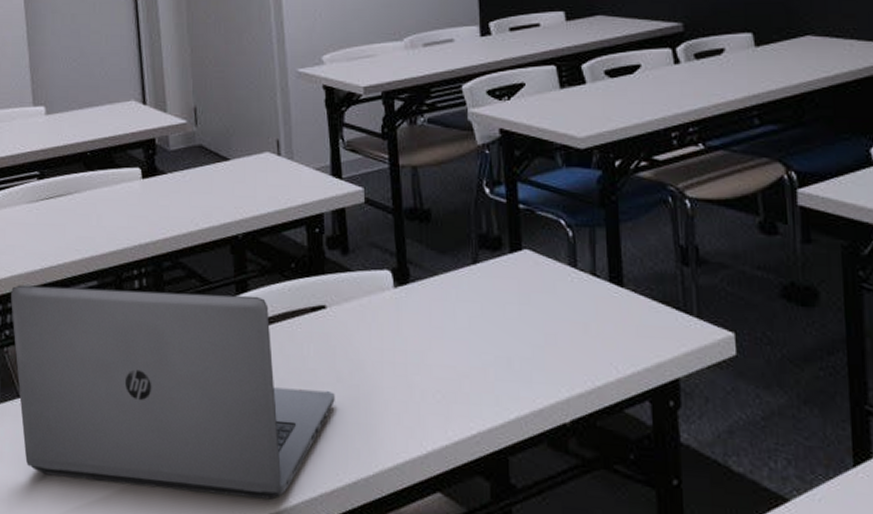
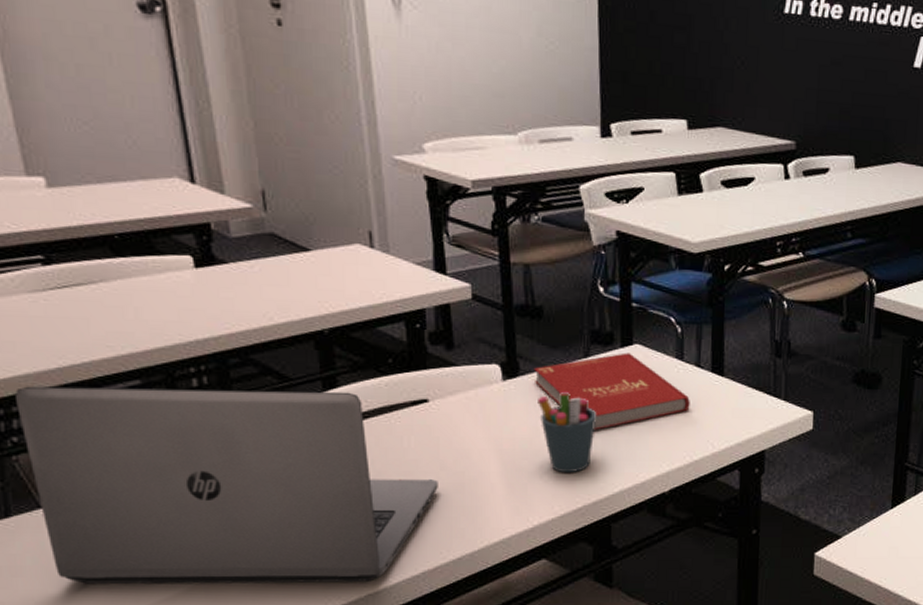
book: none [423,259,588,345] -> present [533,352,690,430]
pen holder: none [428,300,487,394] -> present [538,391,596,473]

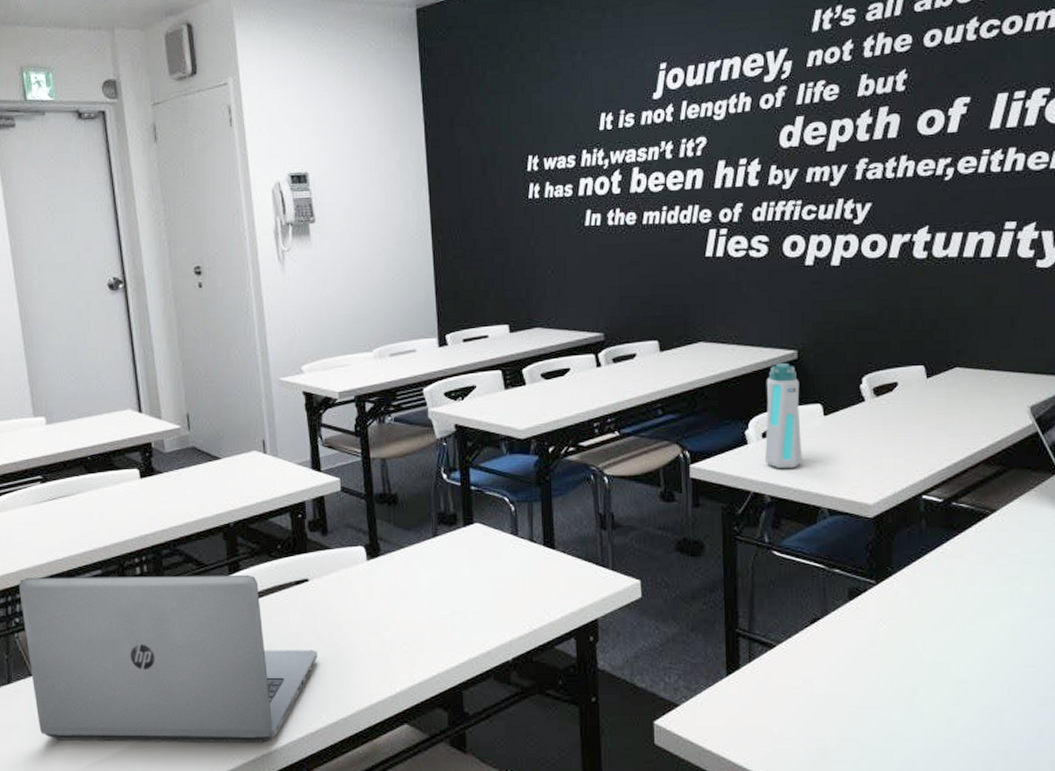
book: present [533,352,690,430] -> none [391,531,526,603]
pen holder: present [538,391,596,473] -> none [396,568,445,643]

